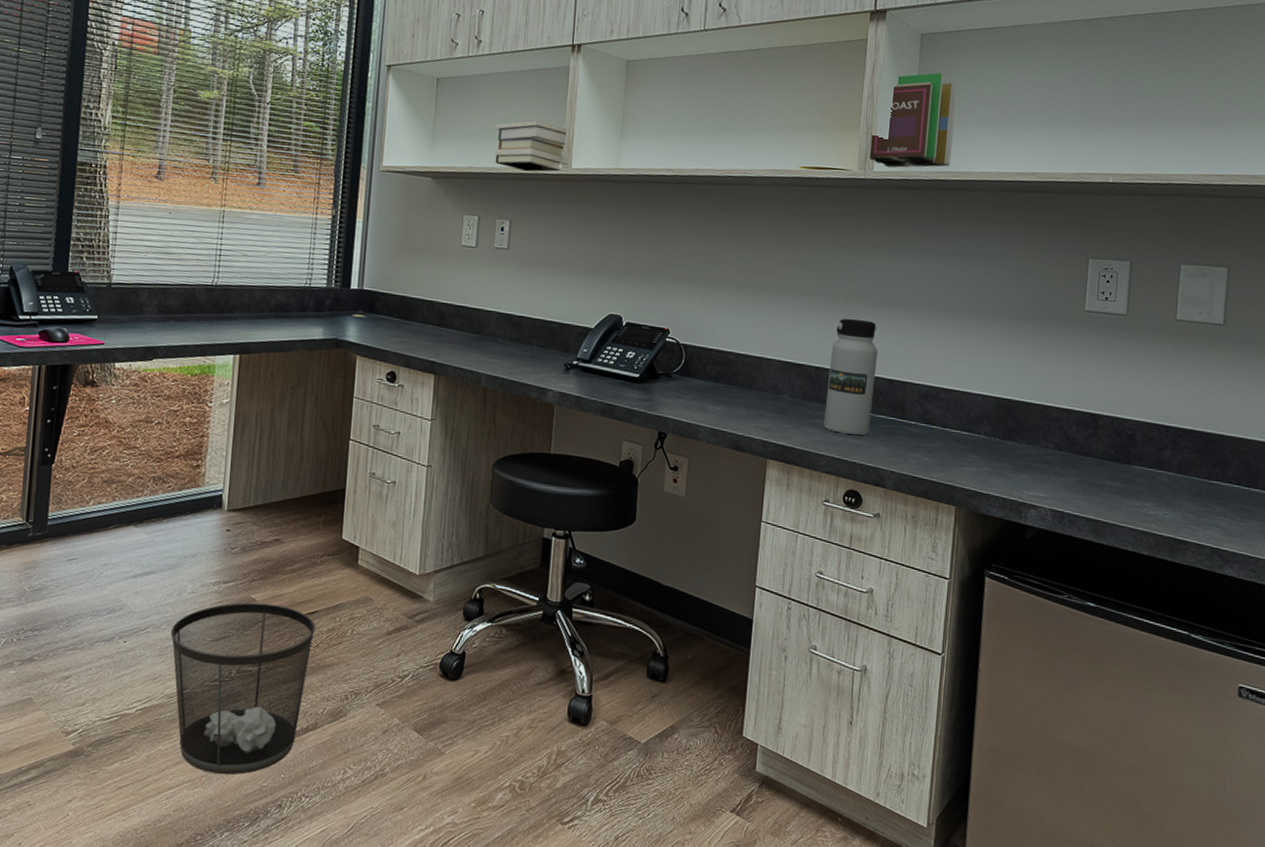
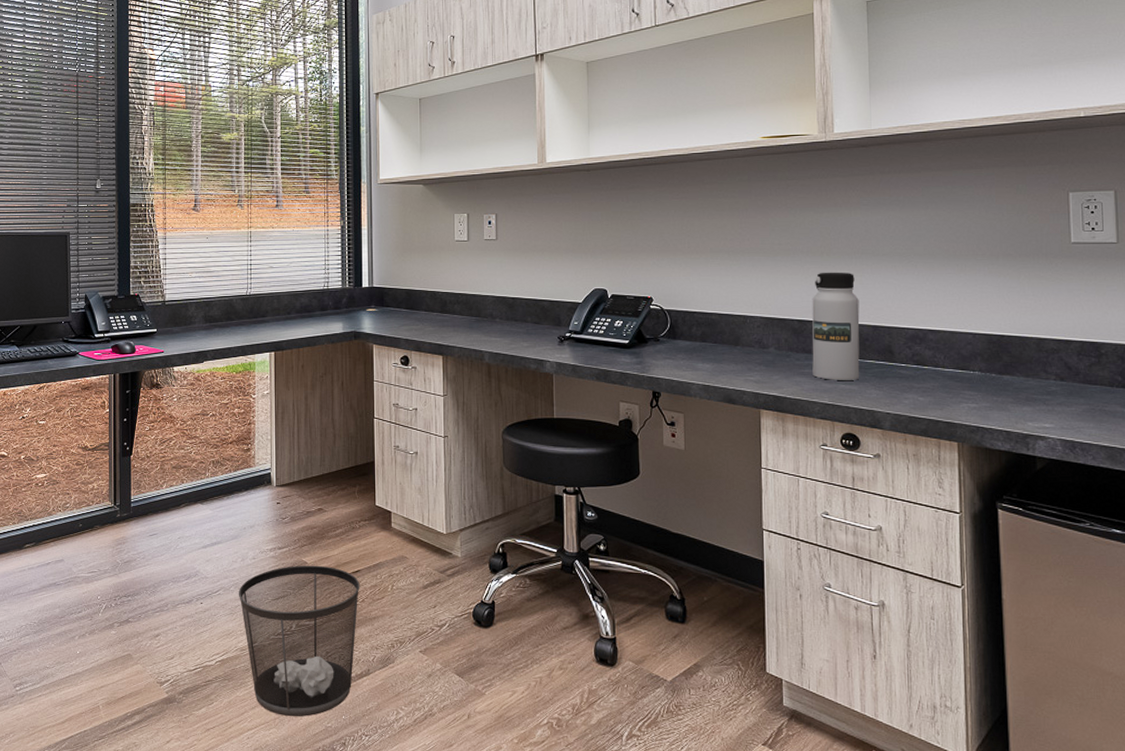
books: present [494,120,570,172] -> none [473,125,545,170]
books: present [869,72,957,168] -> none [827,35,911,129]

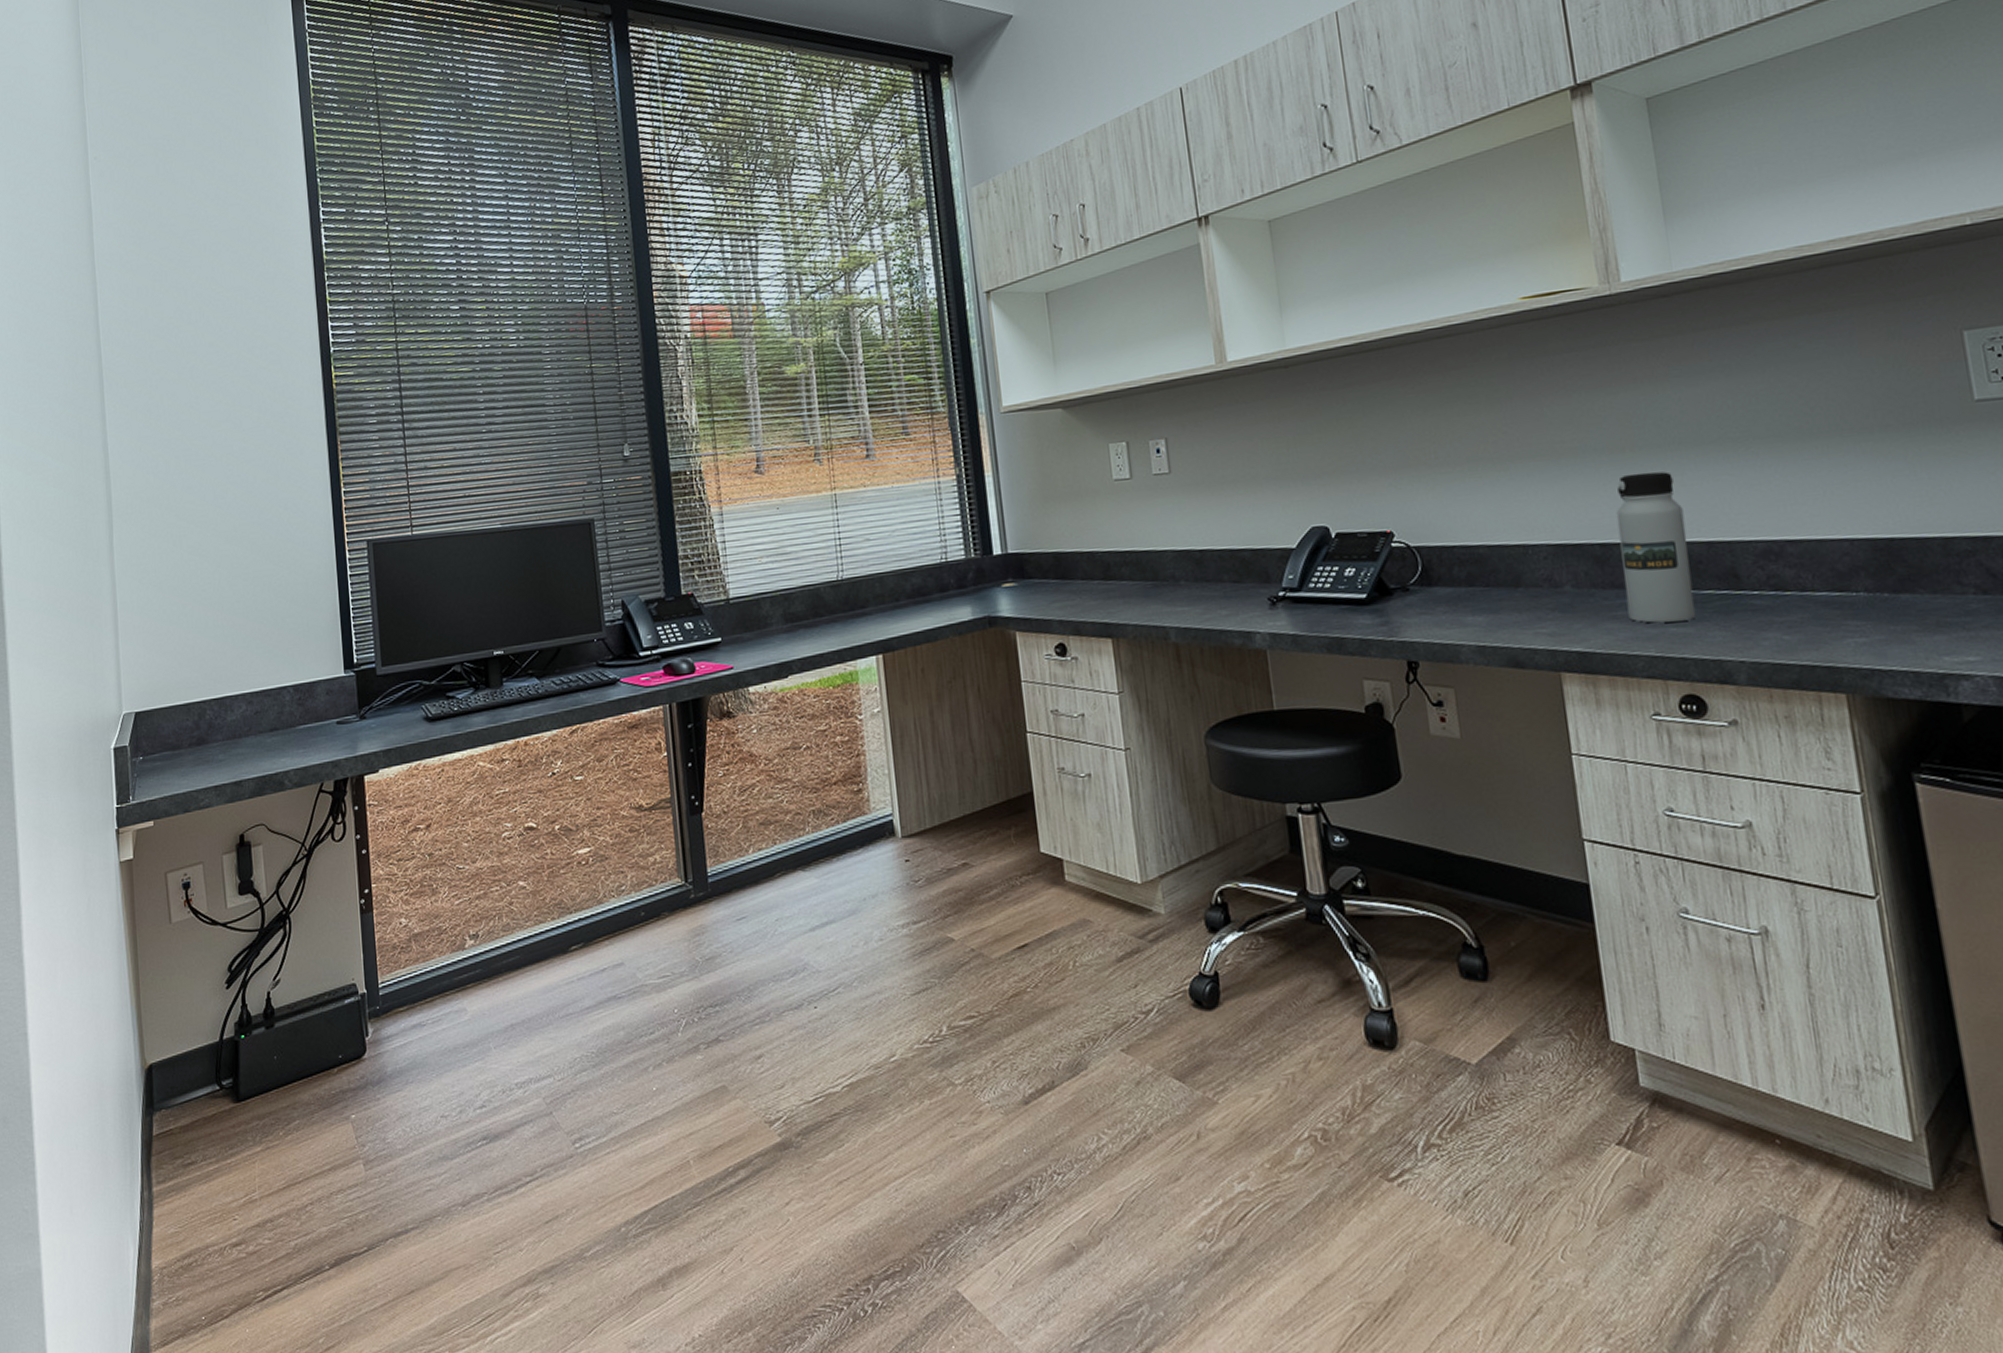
waste bin: present [238,565,360,717] -> none [863,941,1032,1156]

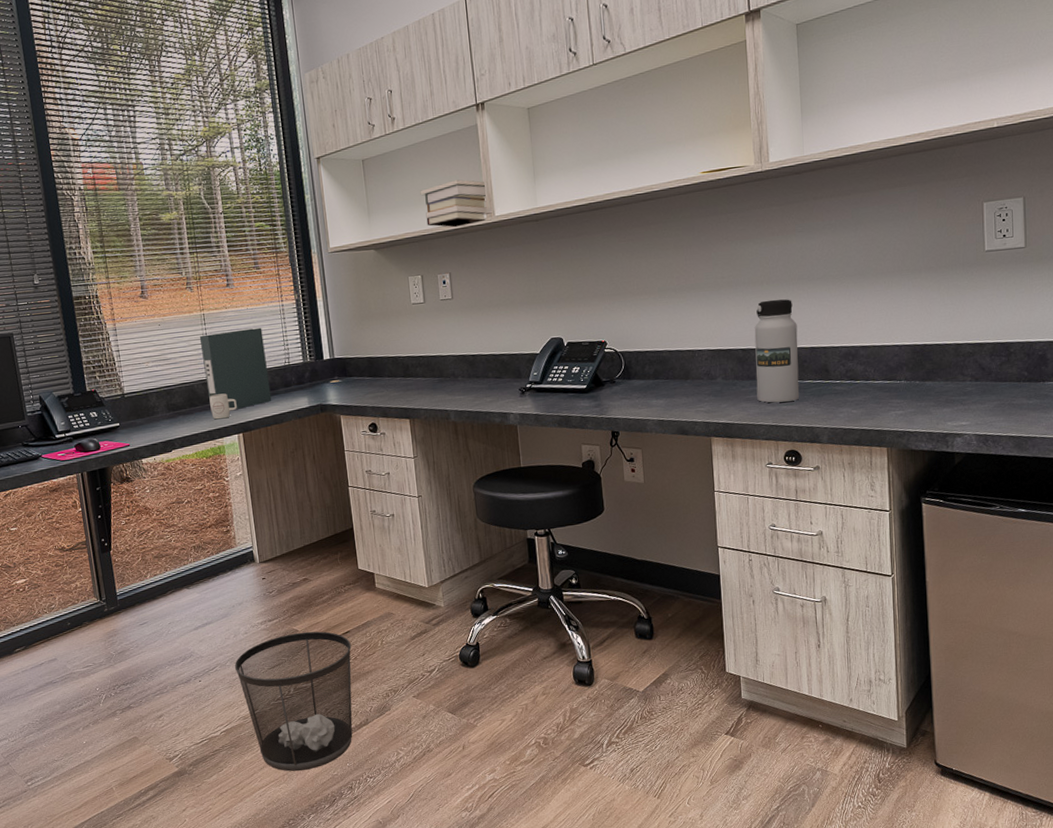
binder: none [828,512,923,626] -> present [199,327,272,413]
mug: none [839,599,876,635] -> present [209,393,237,420]
waste bin: none [863,941,1032,1156] -> present [234,631,353,772]
books: none [1123,315,1224,378] -> present [420,179,493,228]

